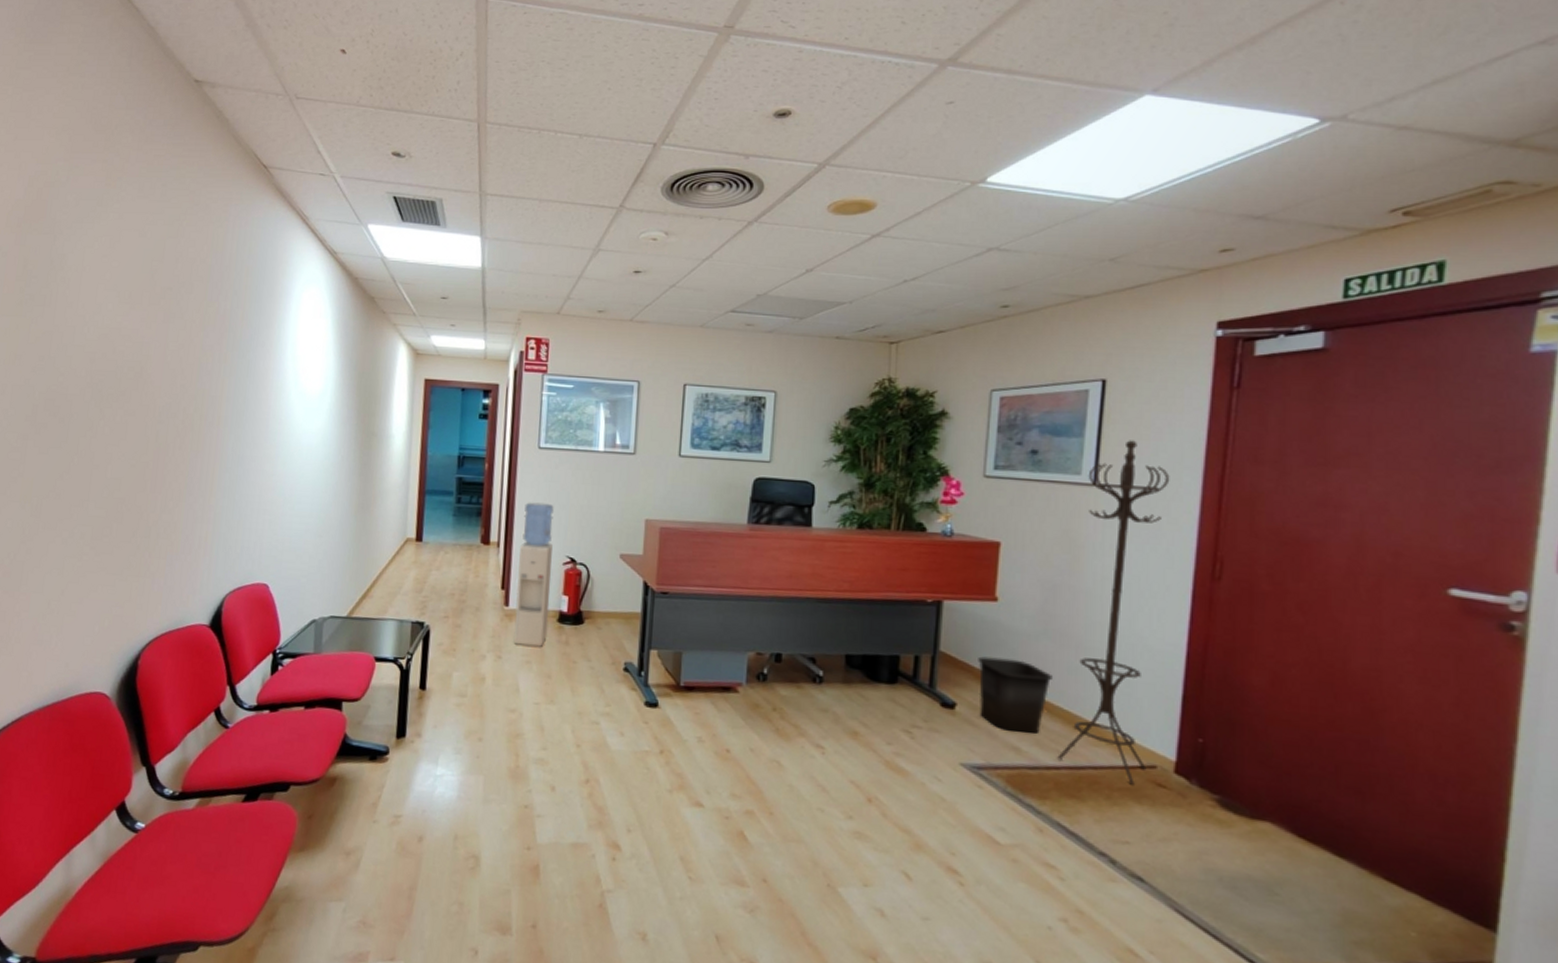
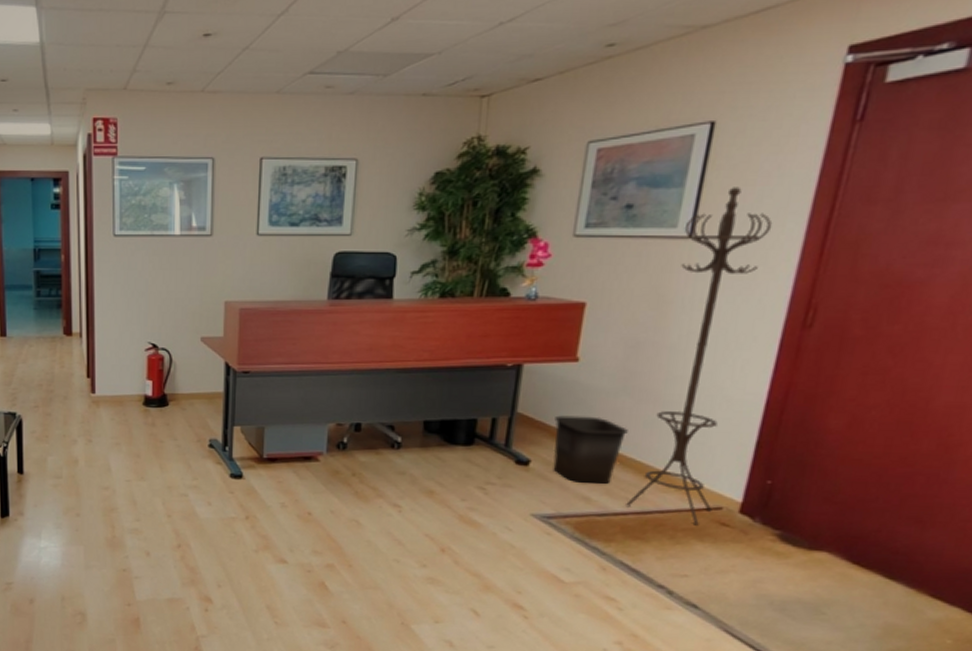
water cooler: present [513,502,554,647] -> none [102,291,135,430]

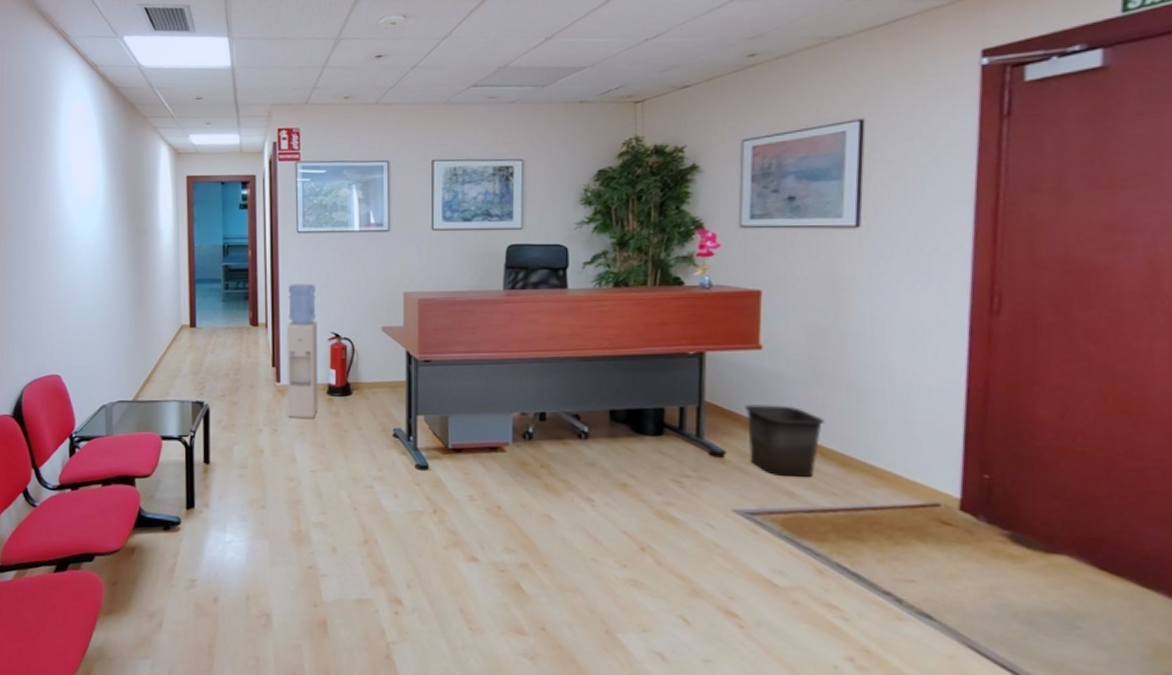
water cooler: none [102,291,135,430] -> present [287,284,319,419]
coatrack: present [626,187,773,525] -> none [834,178,939,524]

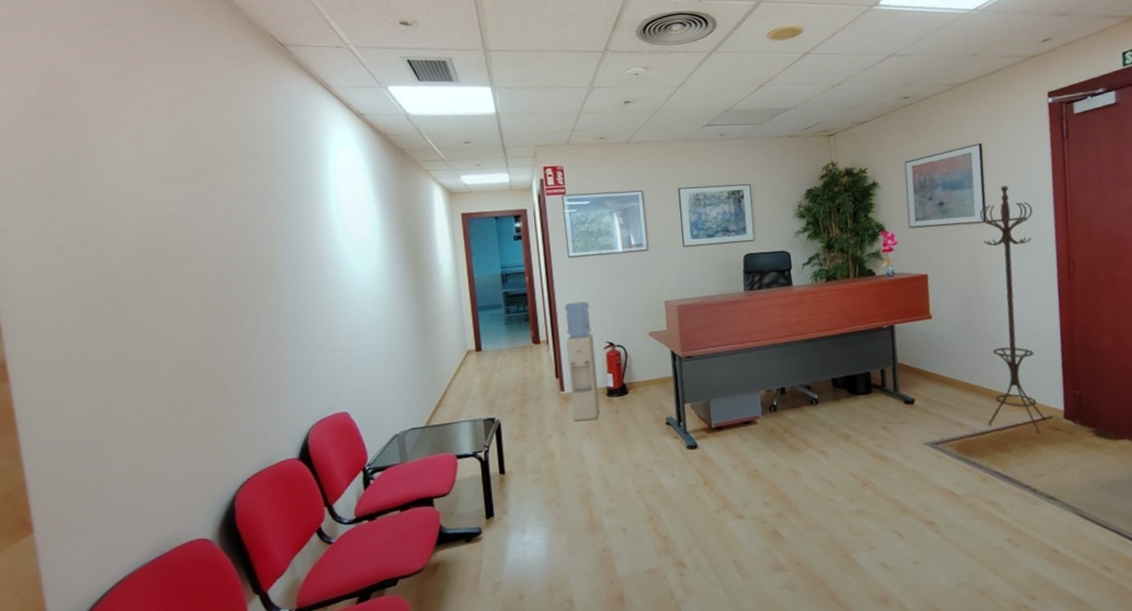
waste bin: present [745,404,824,477] -> none [925,358,977,412]
coatrack: none [834,178,939,524] -> present [979,185,1046,433]

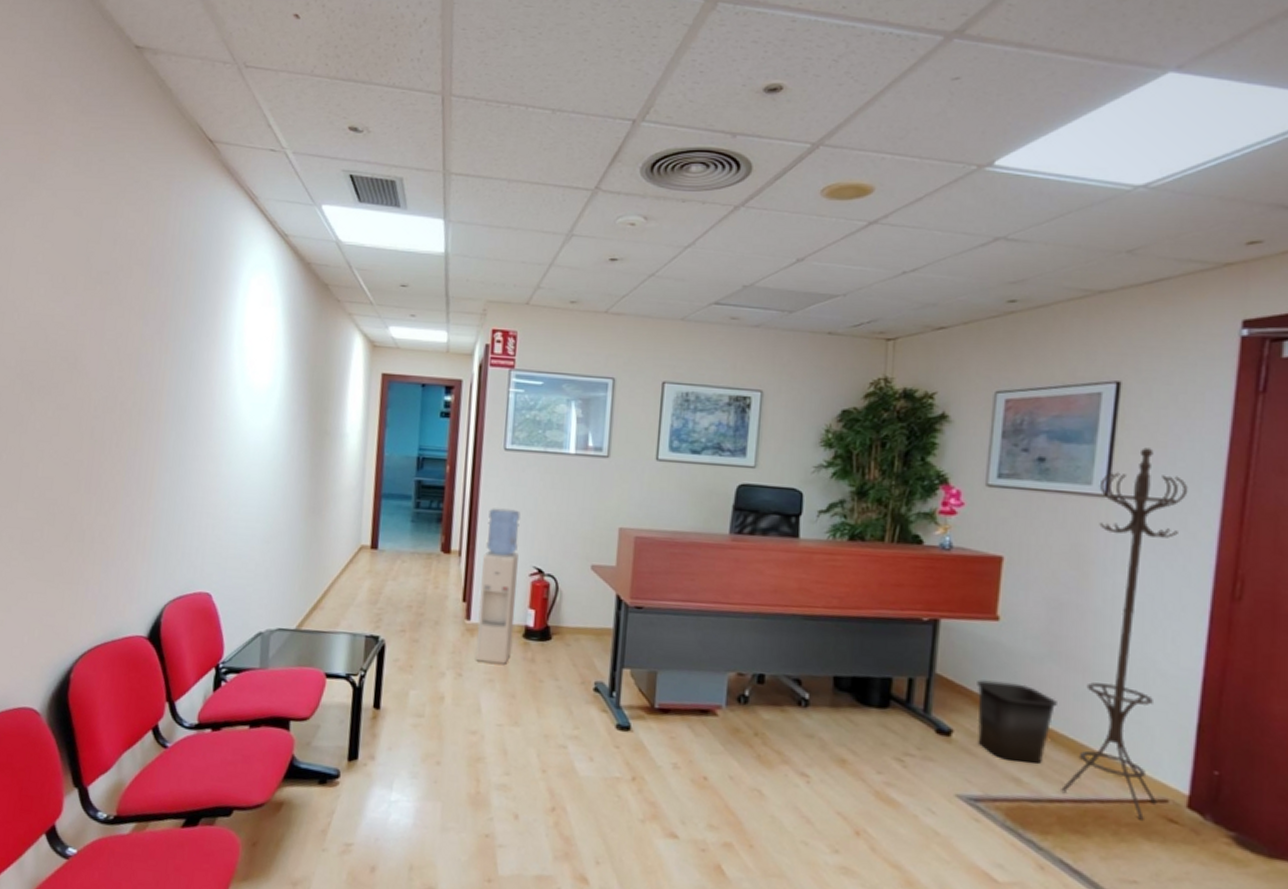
waste bin: none [925,358,977,412] -> present [977,679,1057,764]

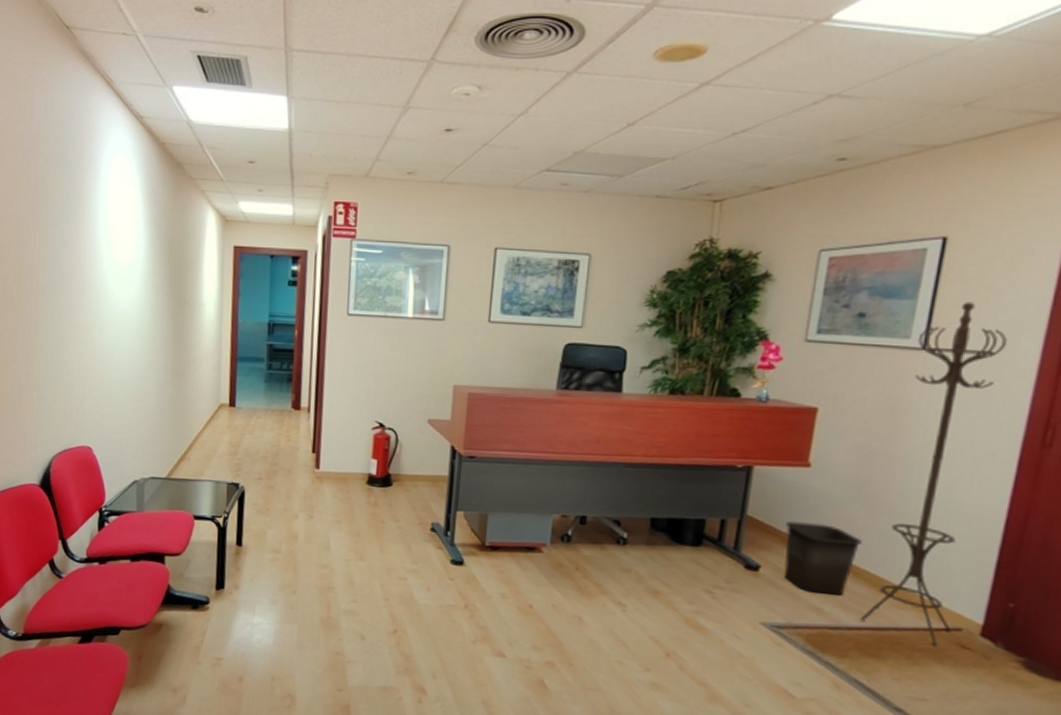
water cooler: present [475,508,520,665] -> none [324,368,363,508]

